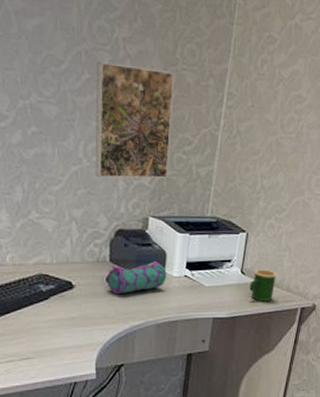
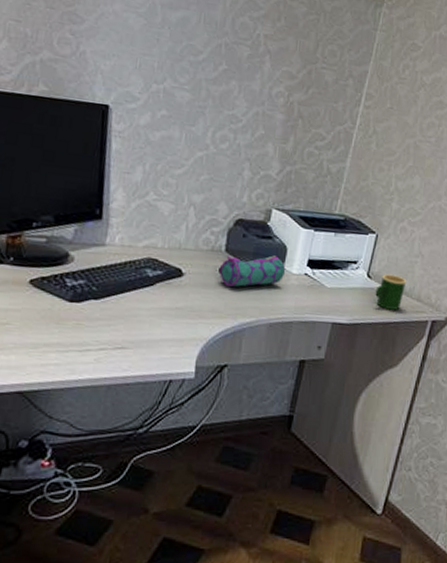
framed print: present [95,61,175,179] -> none [221,54,313,172]

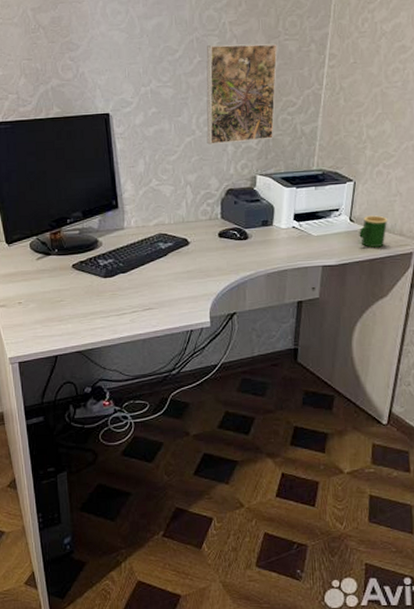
pencil case: present [220,255,286,288] -> none [219,215,276,248]
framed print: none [221,54,313,172] -> present [206,43,278,145]

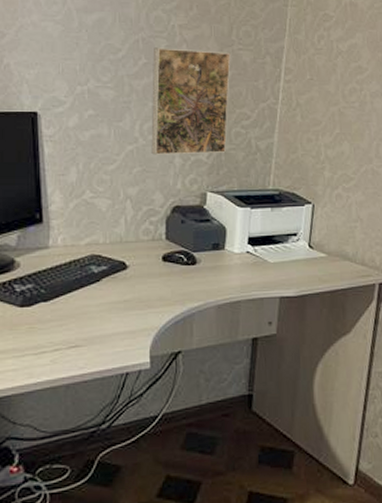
mug: present [359,215,388,247] -> none [319,242,349,277]

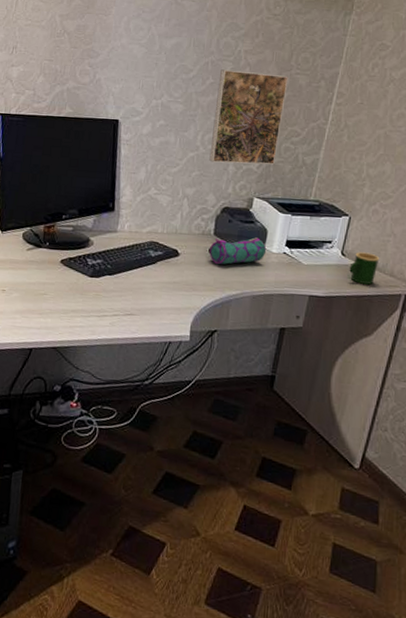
pencil case: none [163,238,228,274] -> present [209,237,267,265]
mug: none [319,242,349,277] -> present [349,252,380,285]

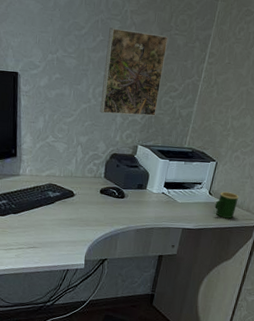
pencil case: present [209,237,267,265] -> none [100,180,149,204]

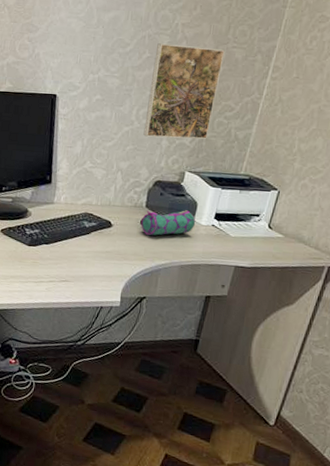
pencil case: none [100,180,149,204] -> present [141,210,196,236]
mug: present [215,191,239,219] -> none [275,225,306,257]

